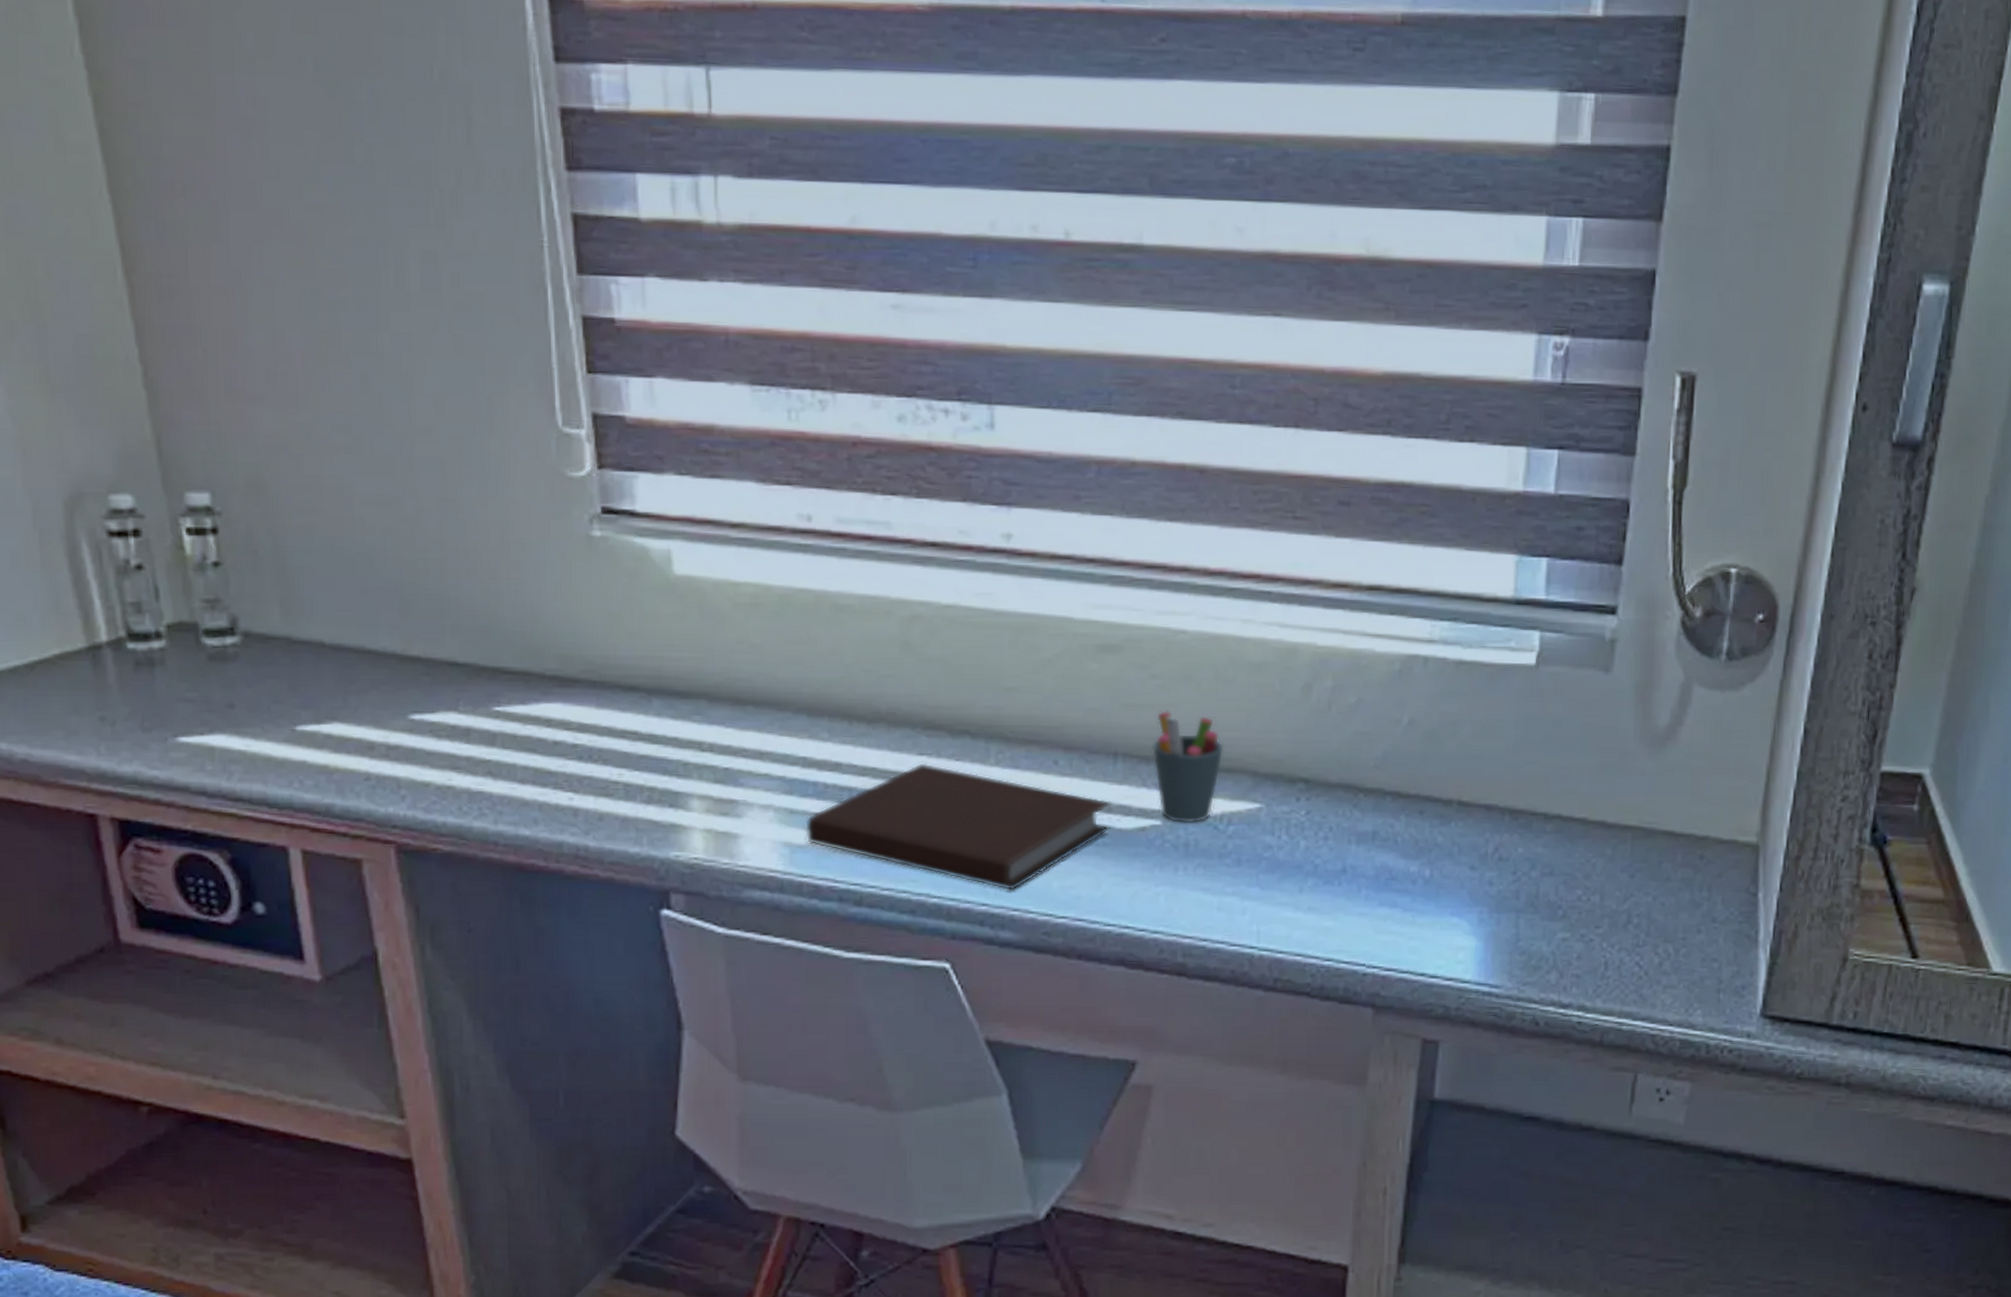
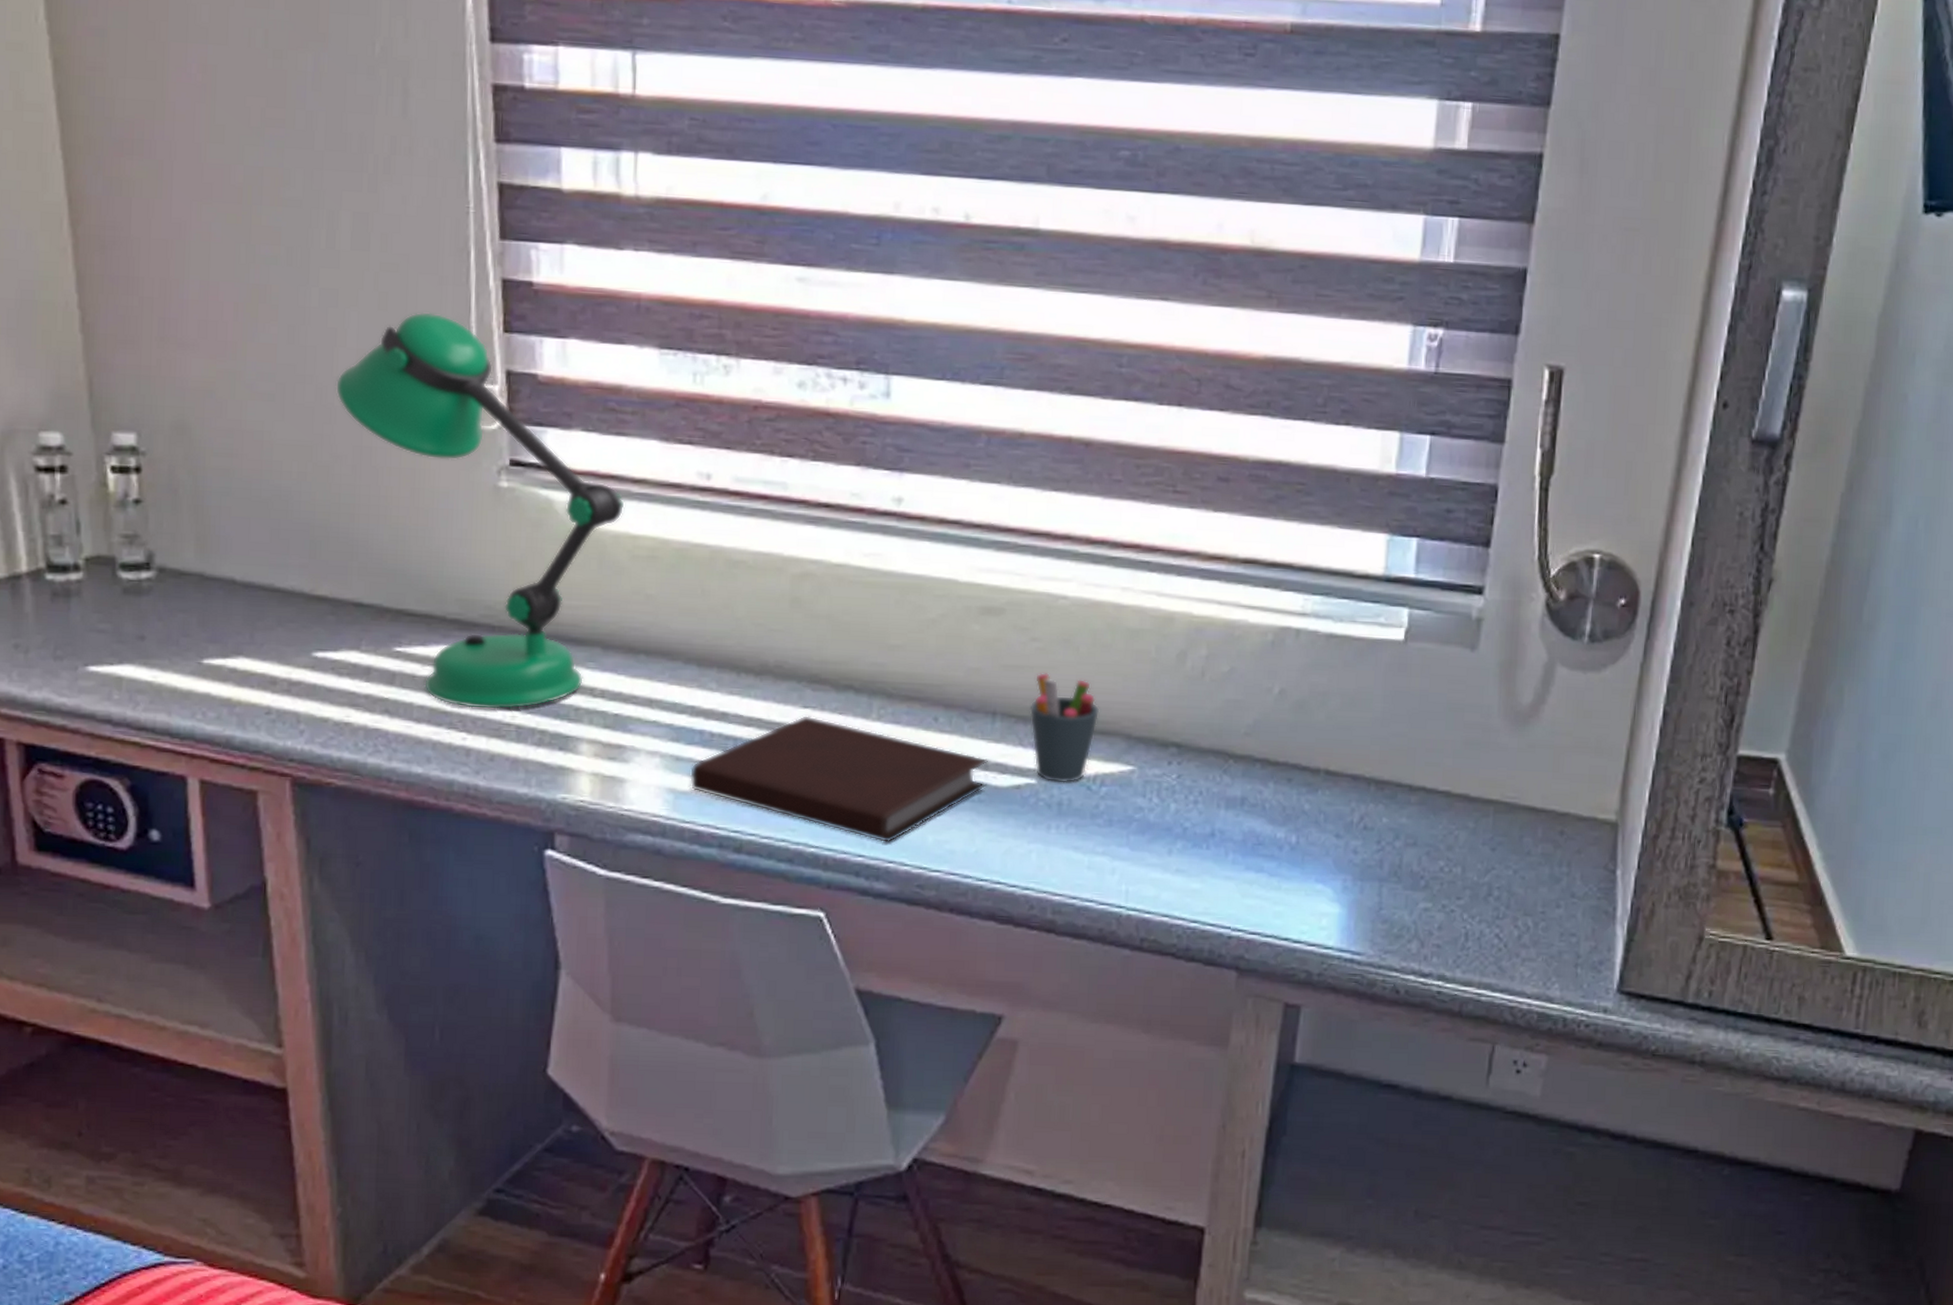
desk lamp: none [414,354,724,768] -> present [335,312,625,710]

